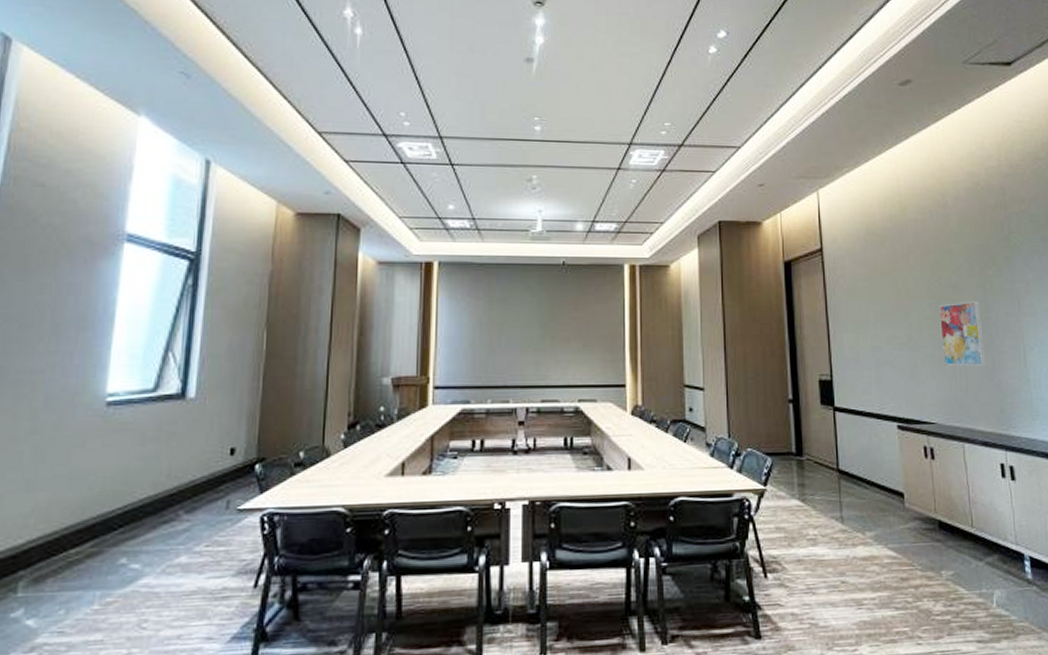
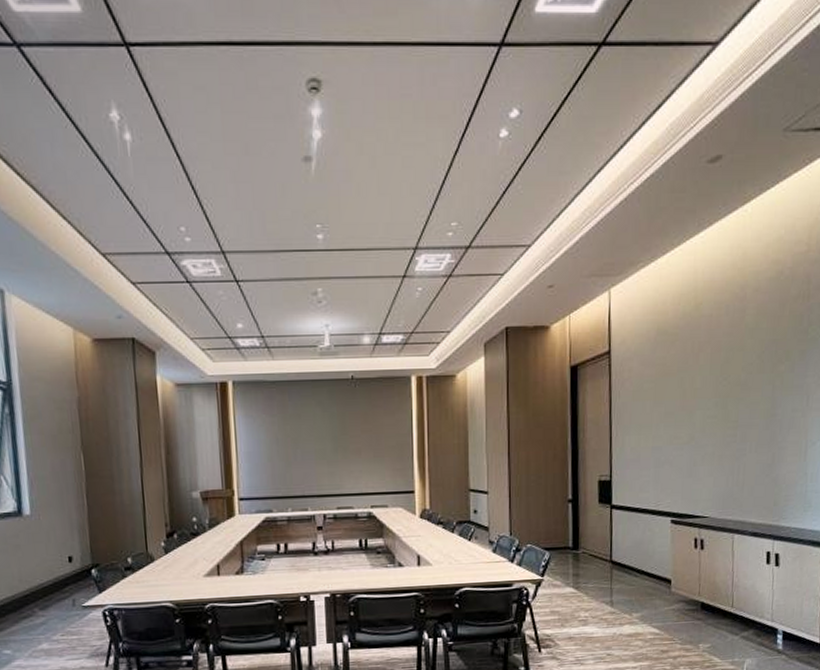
wall art: present [938,300,986,367] -> none [722,397,767,464]

